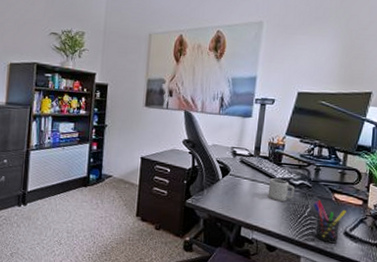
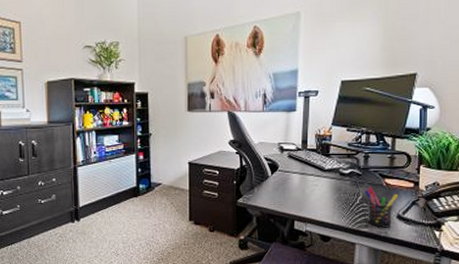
cup: present [267,178,295,201] -> none [318,170,346,192]

